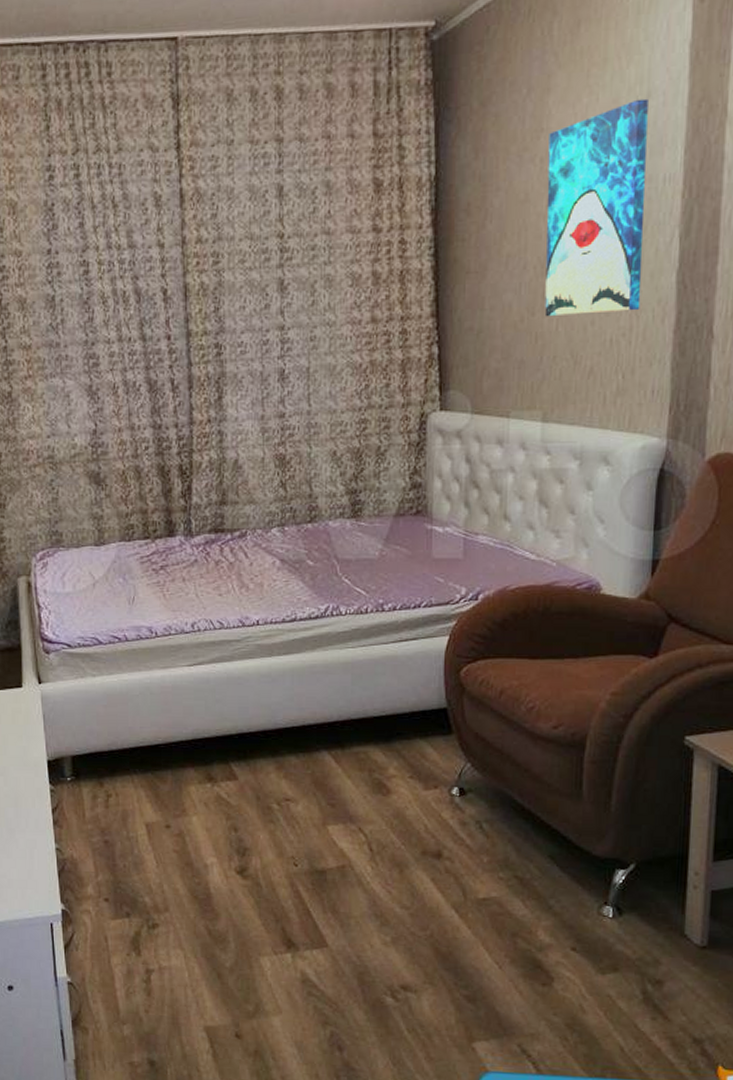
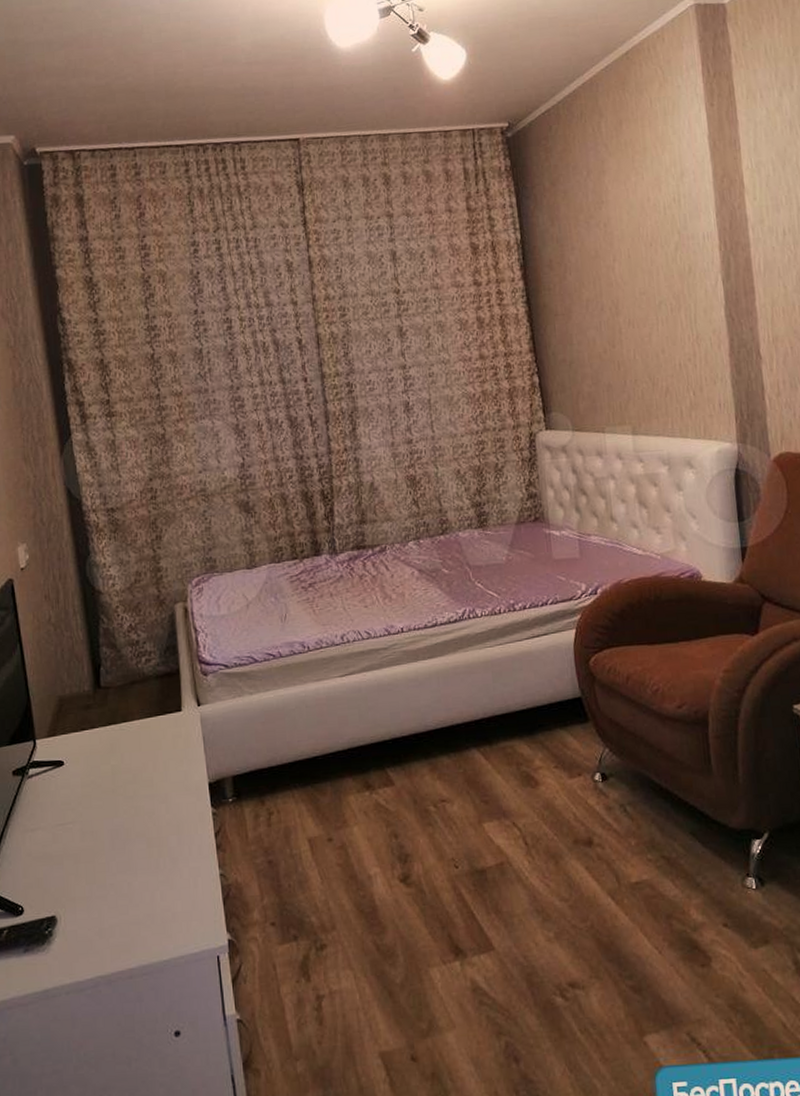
wall art: present [544,98,648,317] -> none [608,176,700,348]

